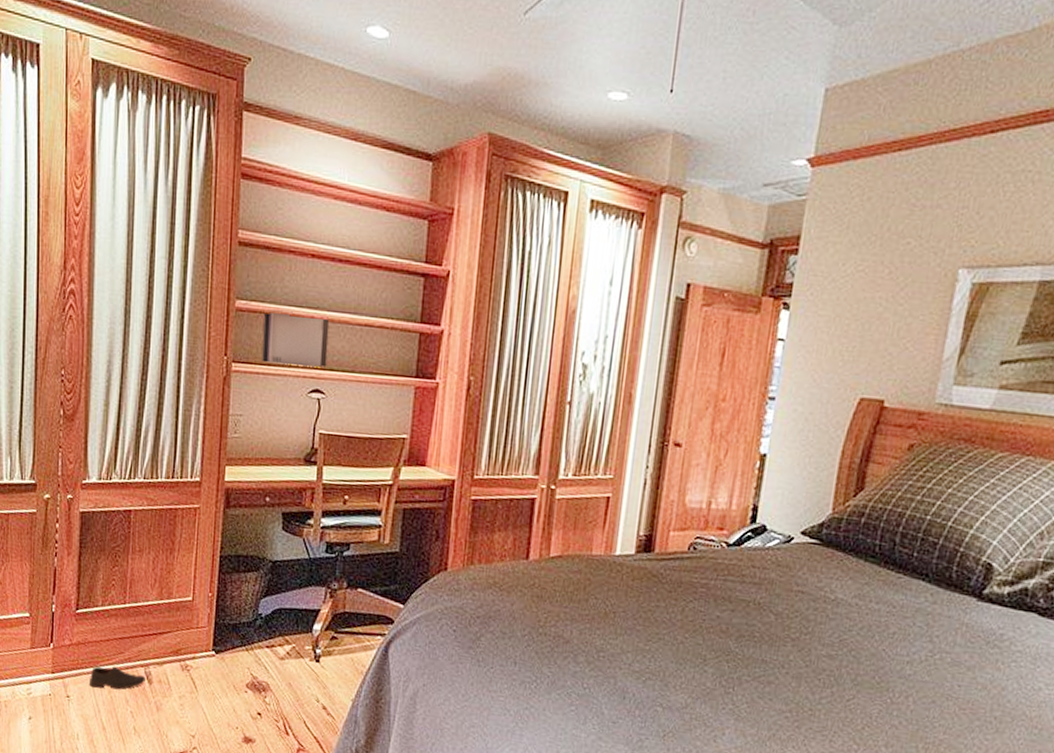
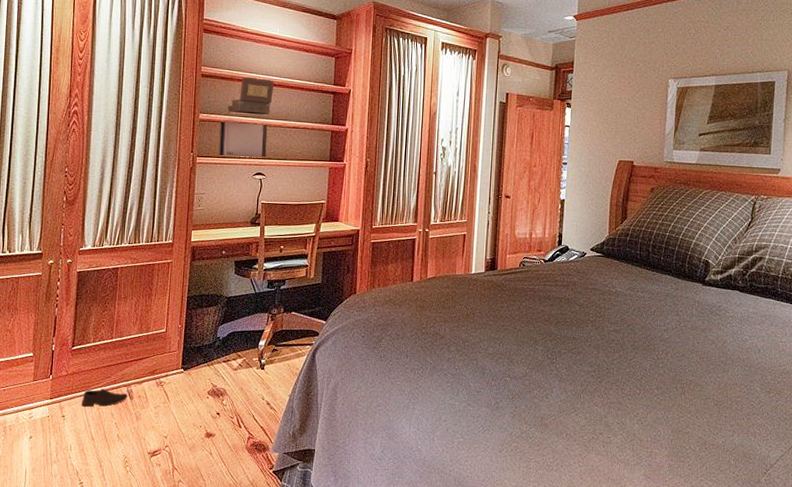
decorative box: none [274,248,340,305] -> present [228,77,275,115]

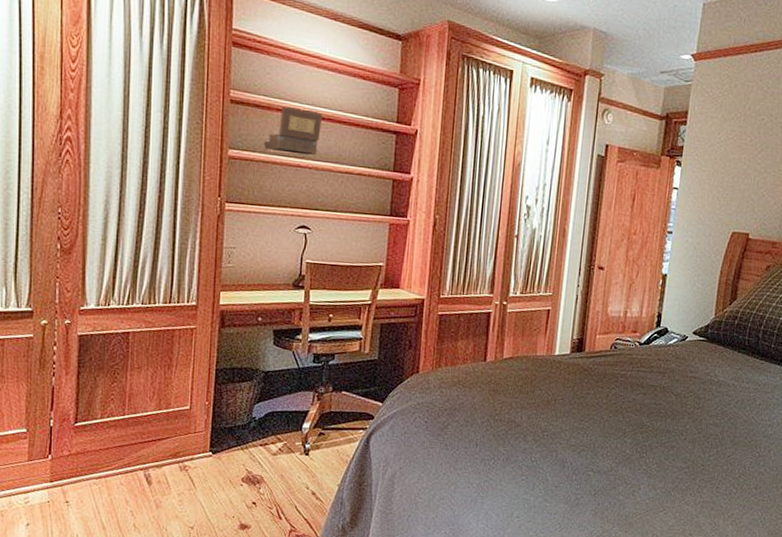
shoe: present [81,388,129,407] -> none [88,471,146,492]
books: present [219,119,268,157] -> none [253,158,314,207]

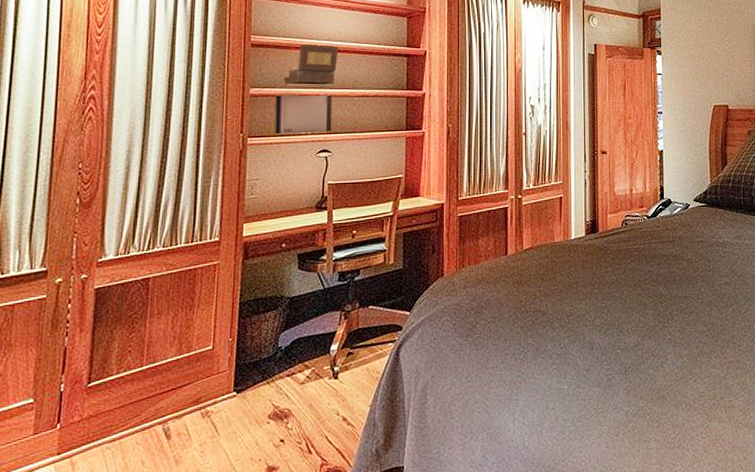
books: none [253,158,314,207] -> present [275,92,333,134]

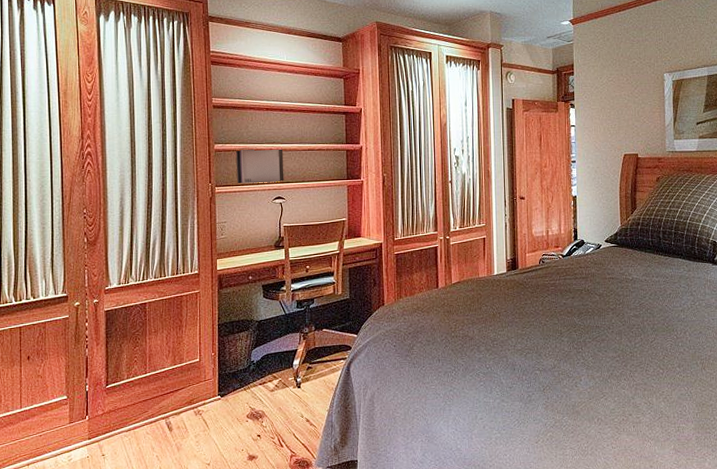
decorative box: present [284,44,339,85] -> none [242,105,286,141]

